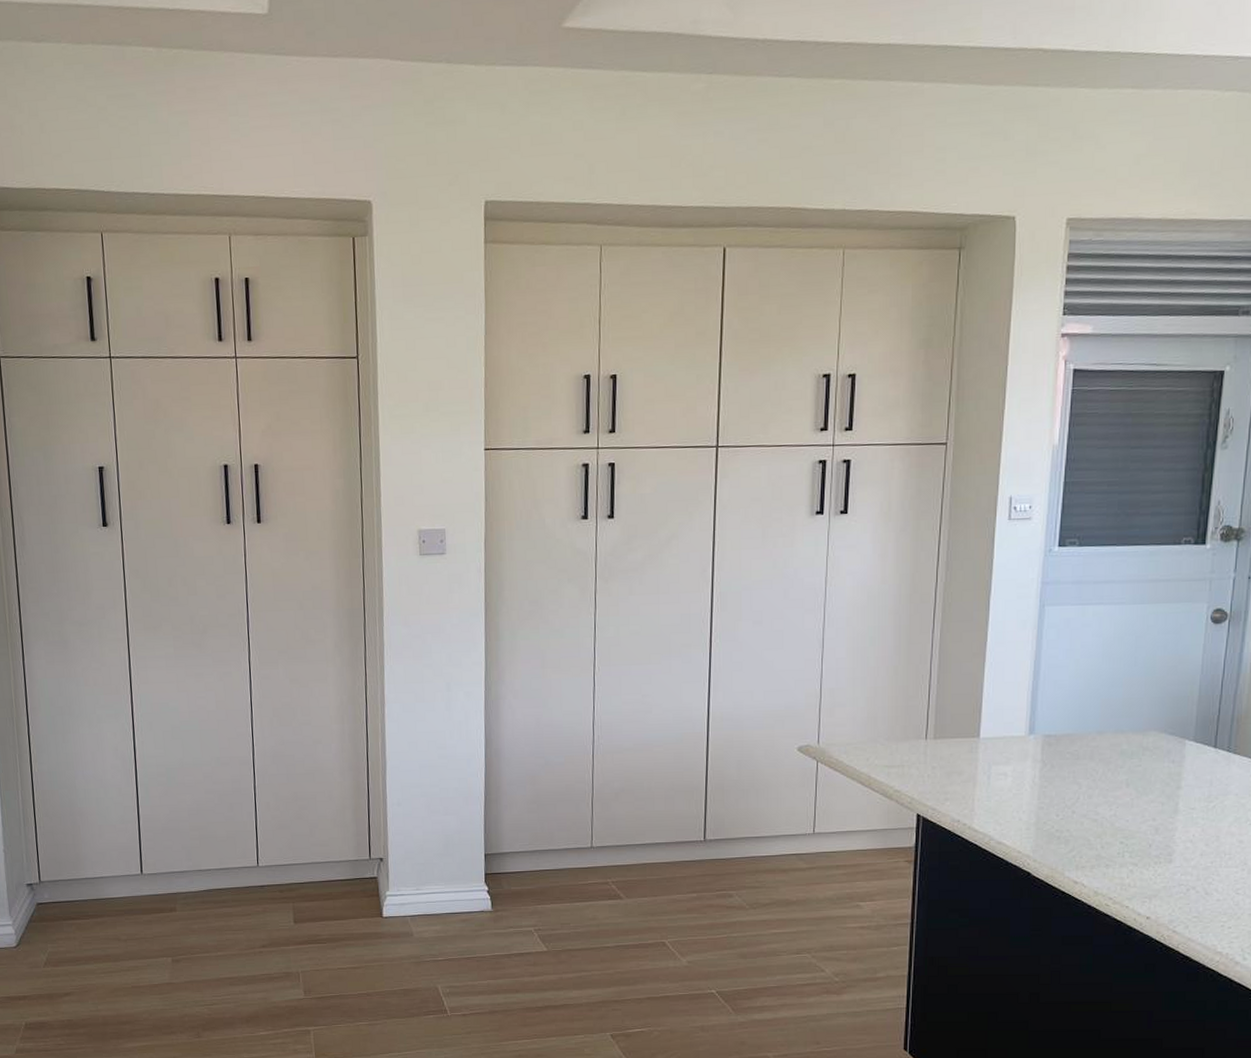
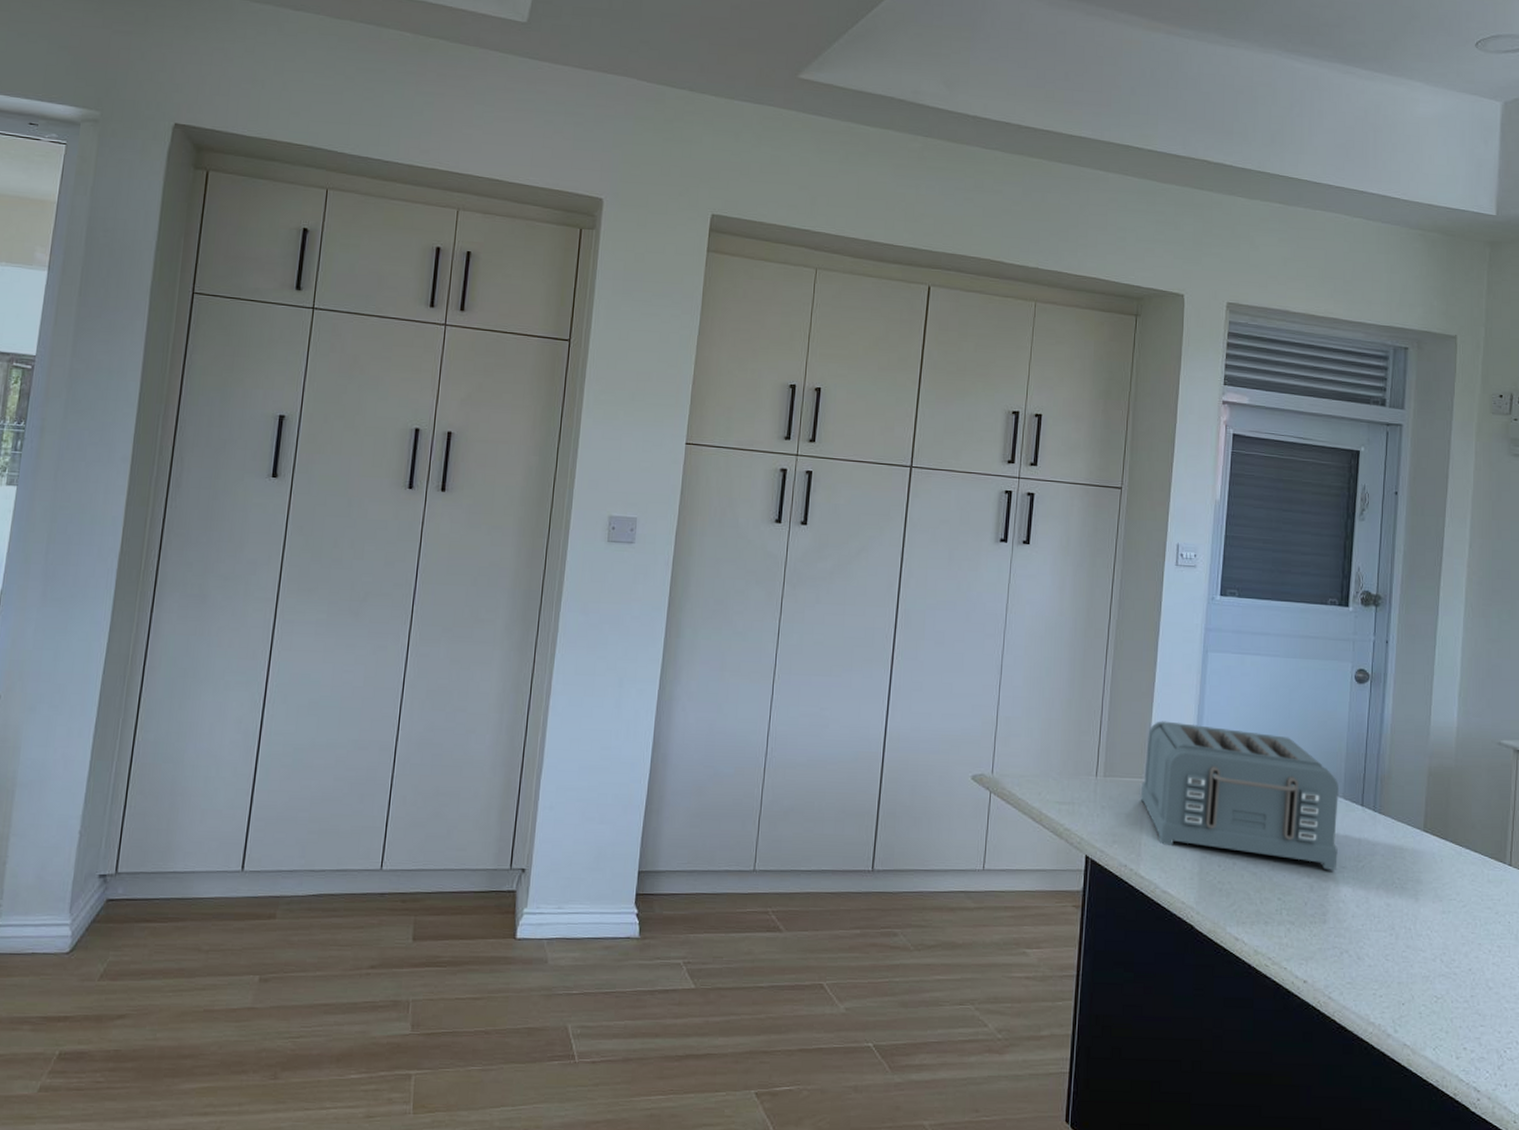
toaster: none [972,679,1189,812] -> present [1140,721,1339,870]

